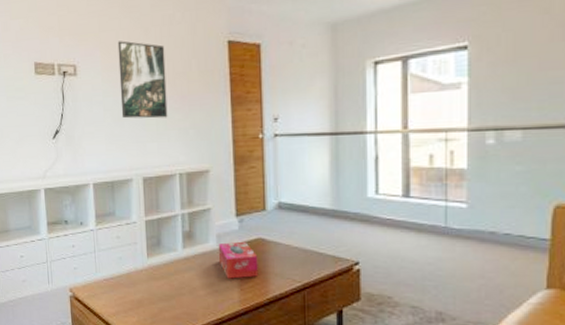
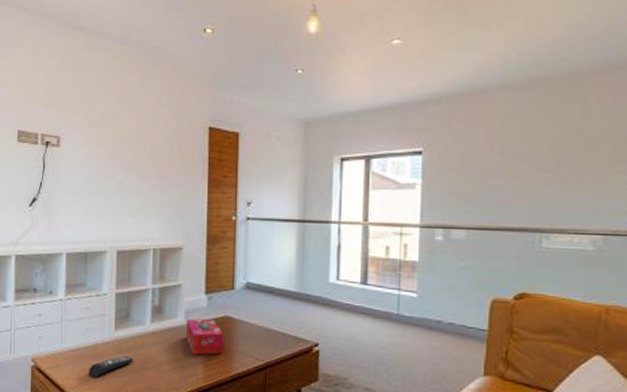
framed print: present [117,40,168,119] -> none [101,118,149,195]
remote control: none [125,283,168,305] -> present [89,356,134,377]

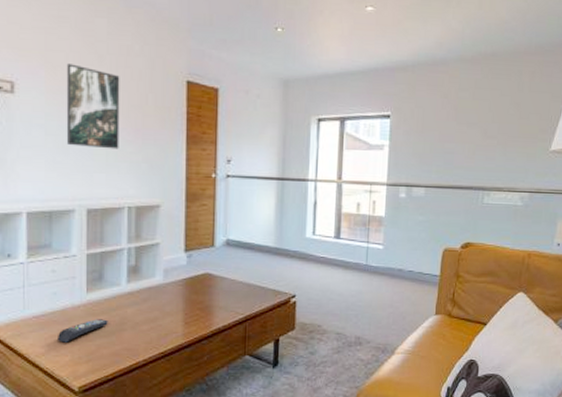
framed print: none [101,118,149,195] -> present [66,63,120,150]
tissue box: present [185,318,224,355] -> none [164,276,204,313]

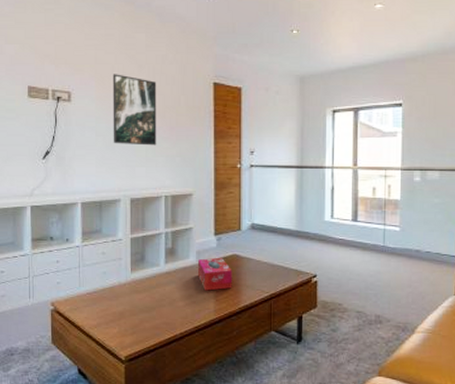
remote control: present [58,319,108,343] -> none [107,296,150,316]
tissue box: none [164,276,204,313] -> present [197,257,232,291]

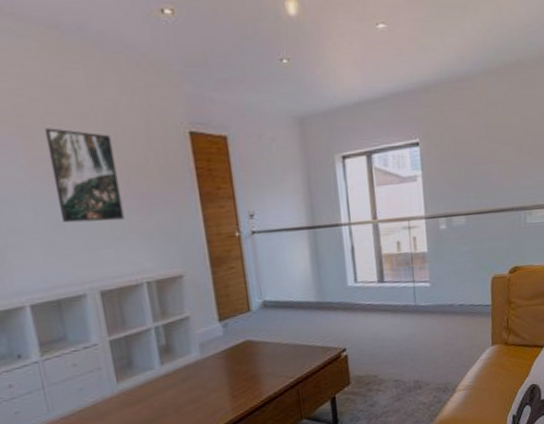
tissue box: present [197,257,232,291] -> none [202,346,250,389]

